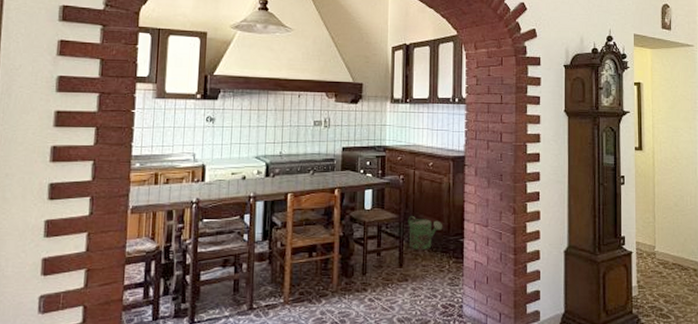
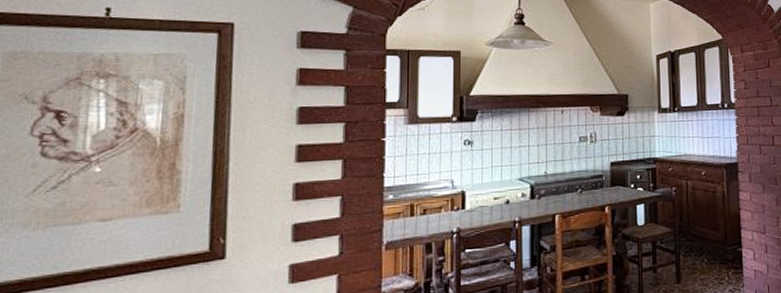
watering can: present [408,216,443,249] -> none [683,229,720,263]

